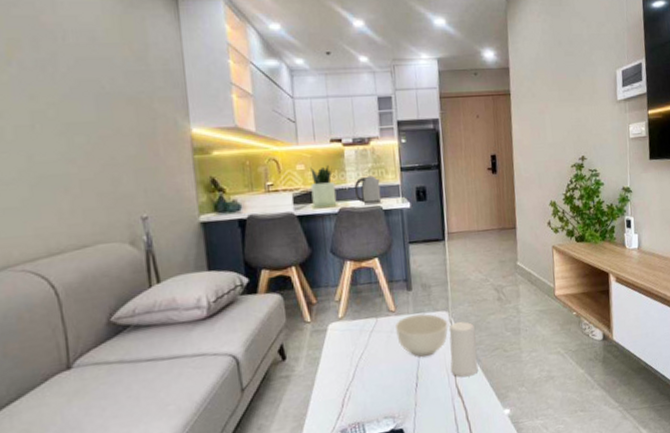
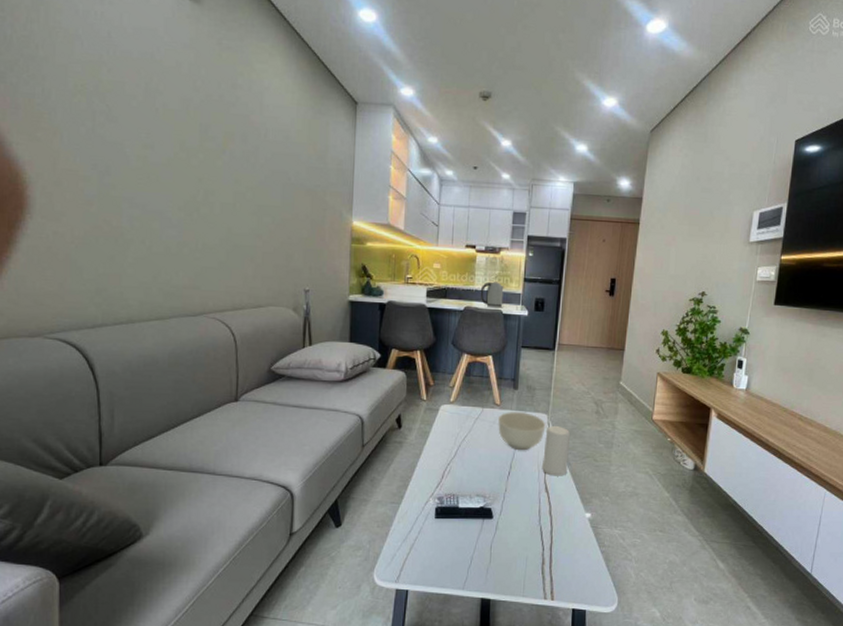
planter: present [310,166,339,209] -> none [441,267,465,305]

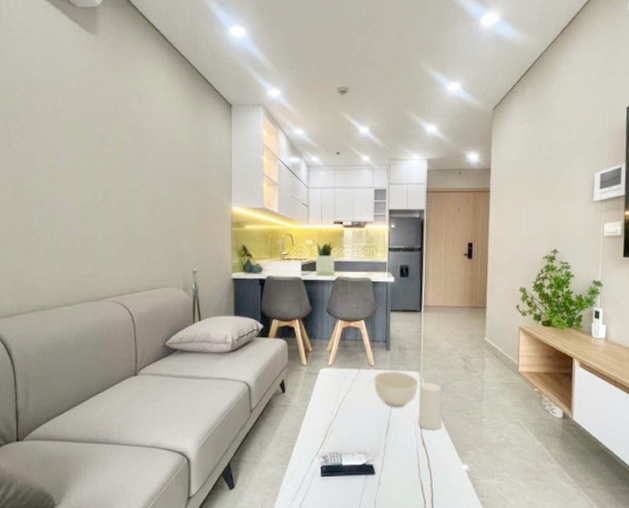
planter: none [441,267,465,305] -> present [315,242,336,276]
kettle: present [480,282,504,308] -> none [349,253,371,277]

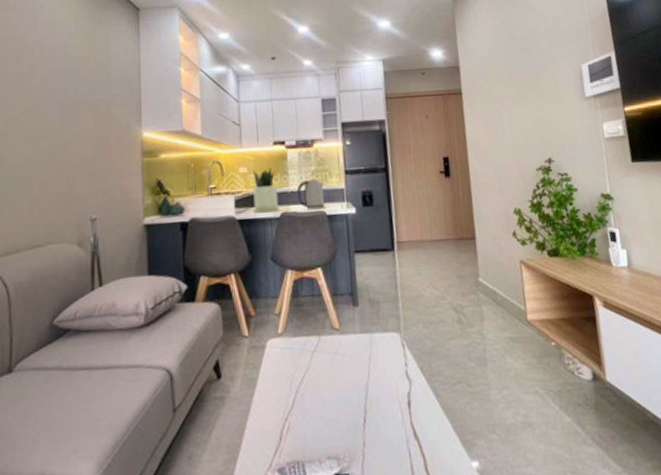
kettle: none [349,253,371,277] -> present [296,179,326,210]
bowl: present [374,371,419,407] -> none [340,334,401,386]
candle: present [417,382,442,431] -> none [401,345,438,415]

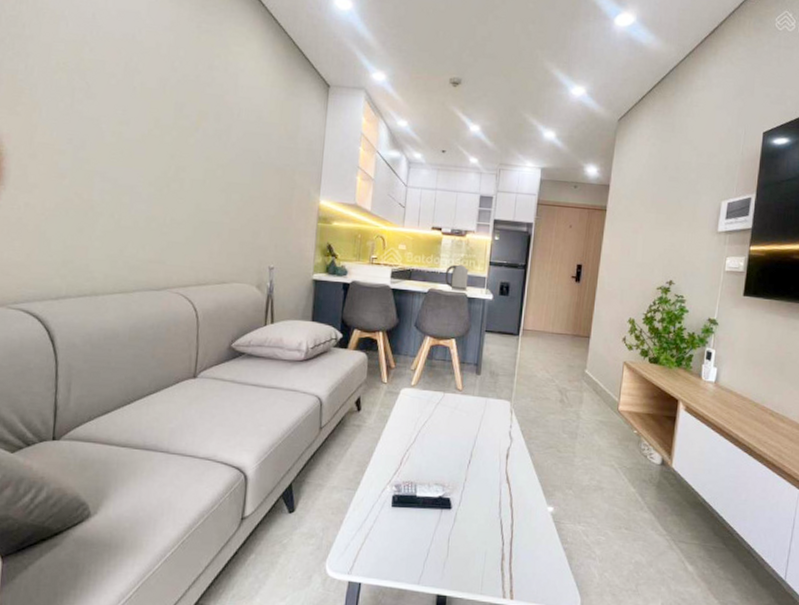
planter: present [253,168,281,213] -> none [405,248,429,287]

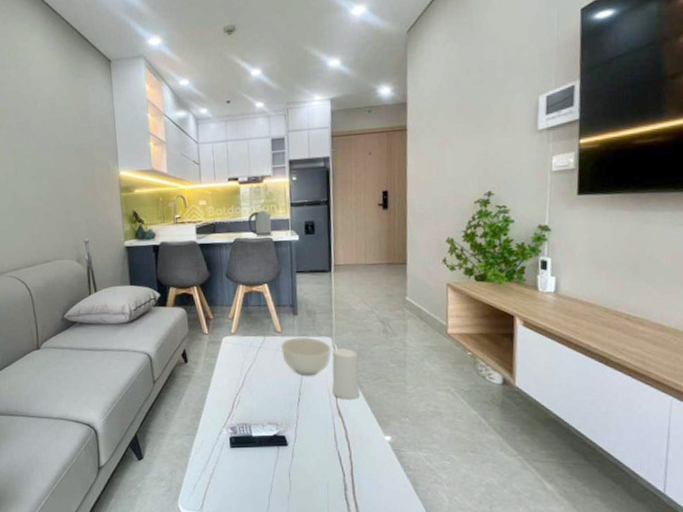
bowl: none [459,397,509,438] -> present [281,337,332,375]
candle: none [503,413,533,467] -> present [331,348,360,400]

